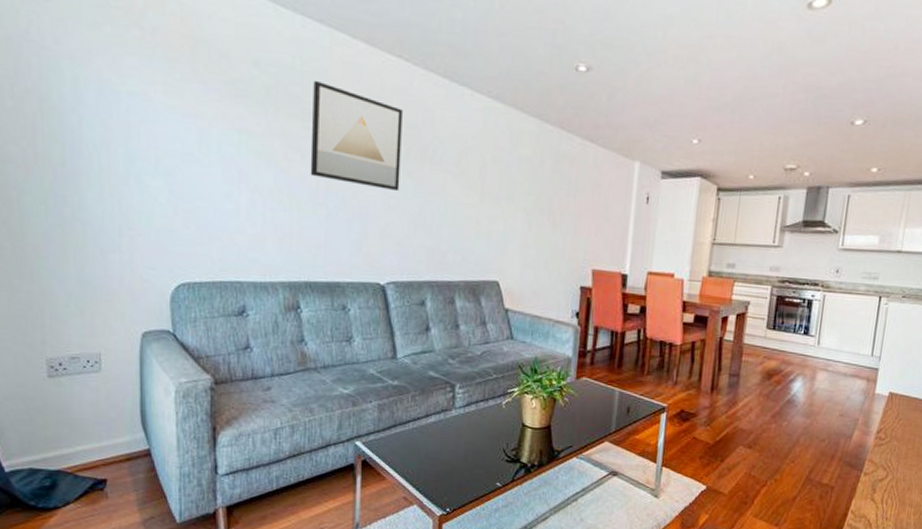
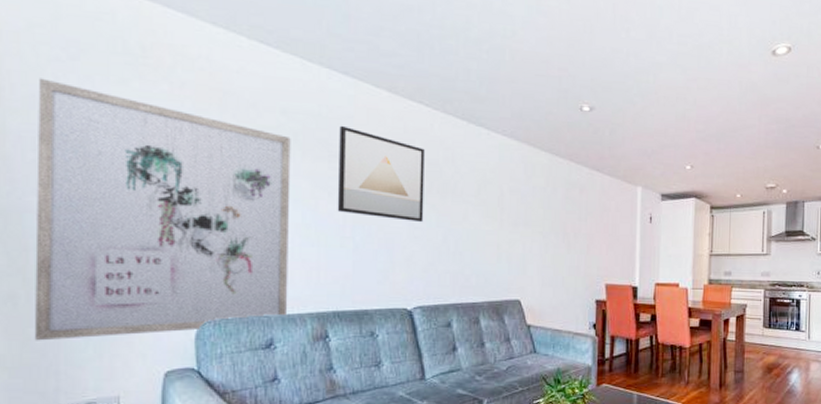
wall art: none [13,20,263,294] -> present [34,78,291,341]

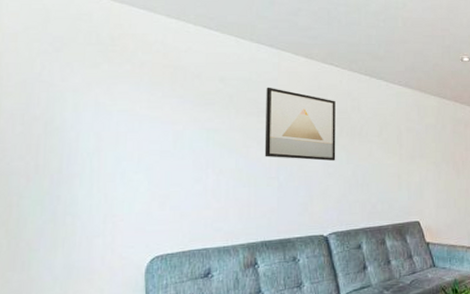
wall art: present [34,78,291,341] -> none [11,67,227,283]

